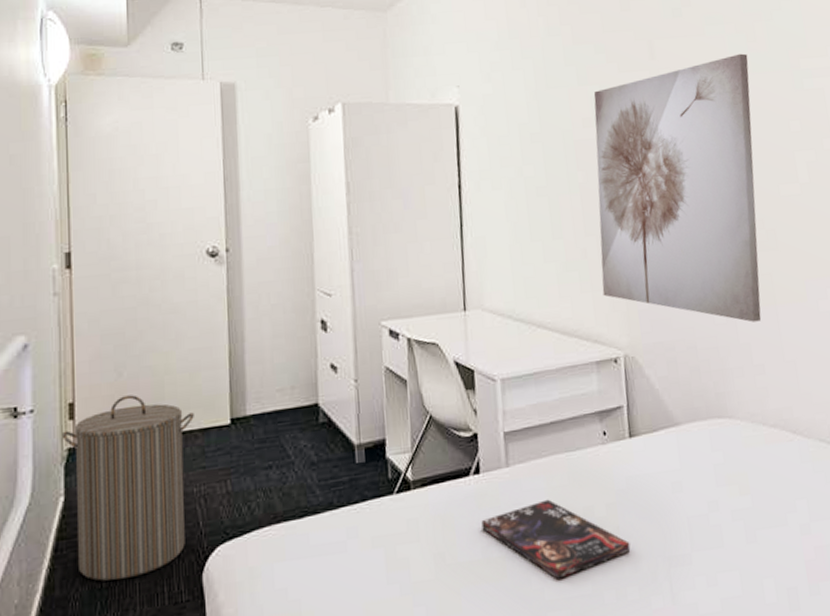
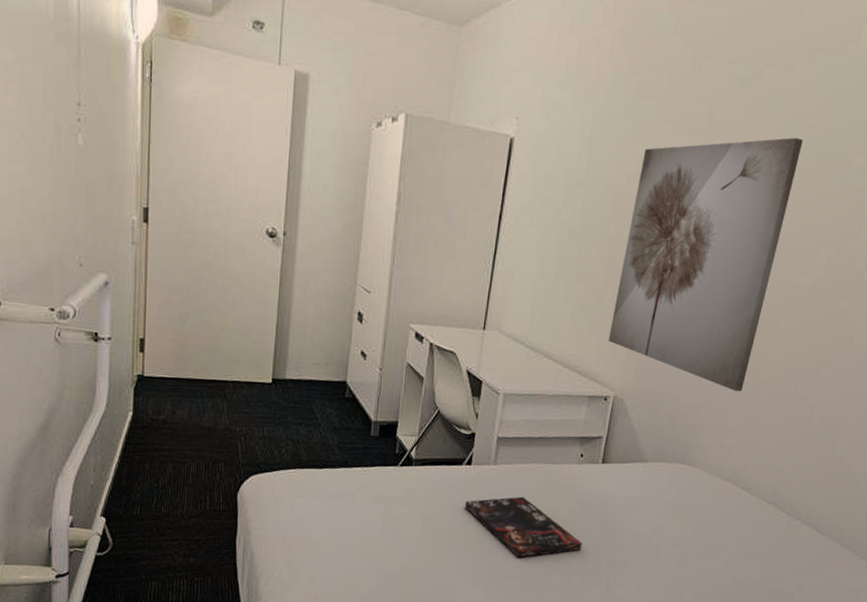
laundry hamper: present [61,395,194,581] -> none [133,341,242,484]

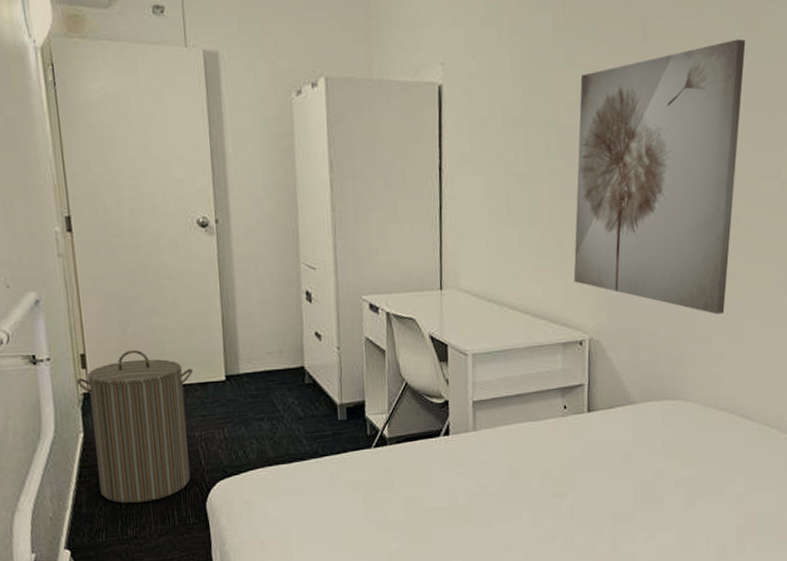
laundry hamper: none [133,341,242,484] -> present [76,350,193,504]
book: present [465,496,583,558] -> none [449,460,581,526]

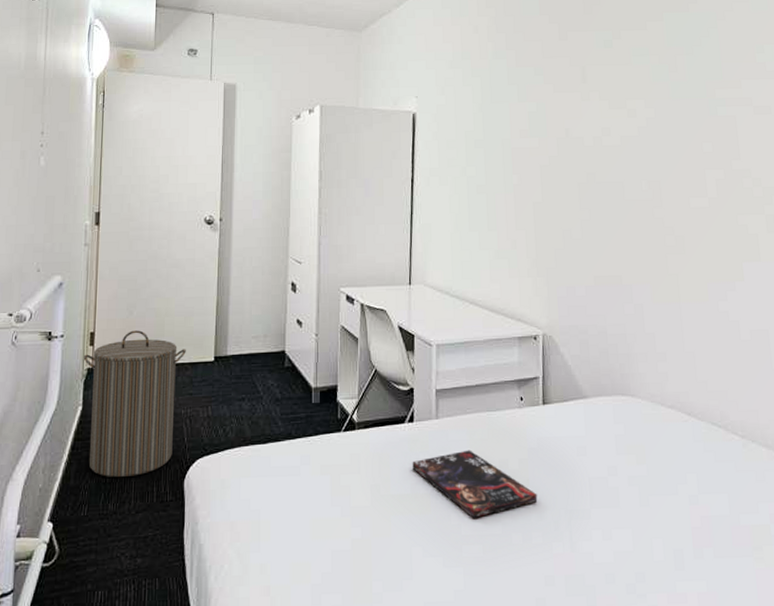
book: none [449,460,581,526] -> present [412,450,538,518]
wall art: present [573,39,746,314] -> none [527,82,669,315]

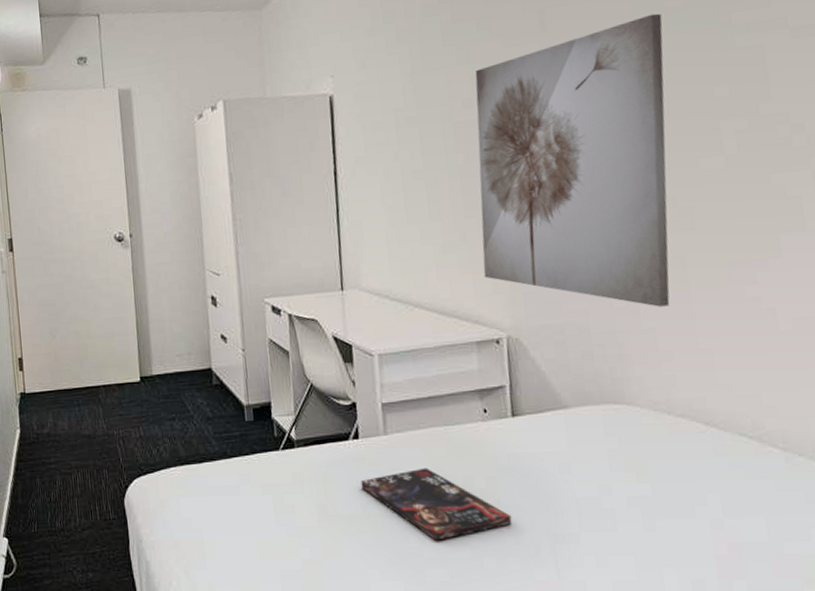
laundry hamper: present [83,330,186,478] -> none [15,354,112,497]
wall art: none [527,82,669,315] -> present [475,13,670,307]

